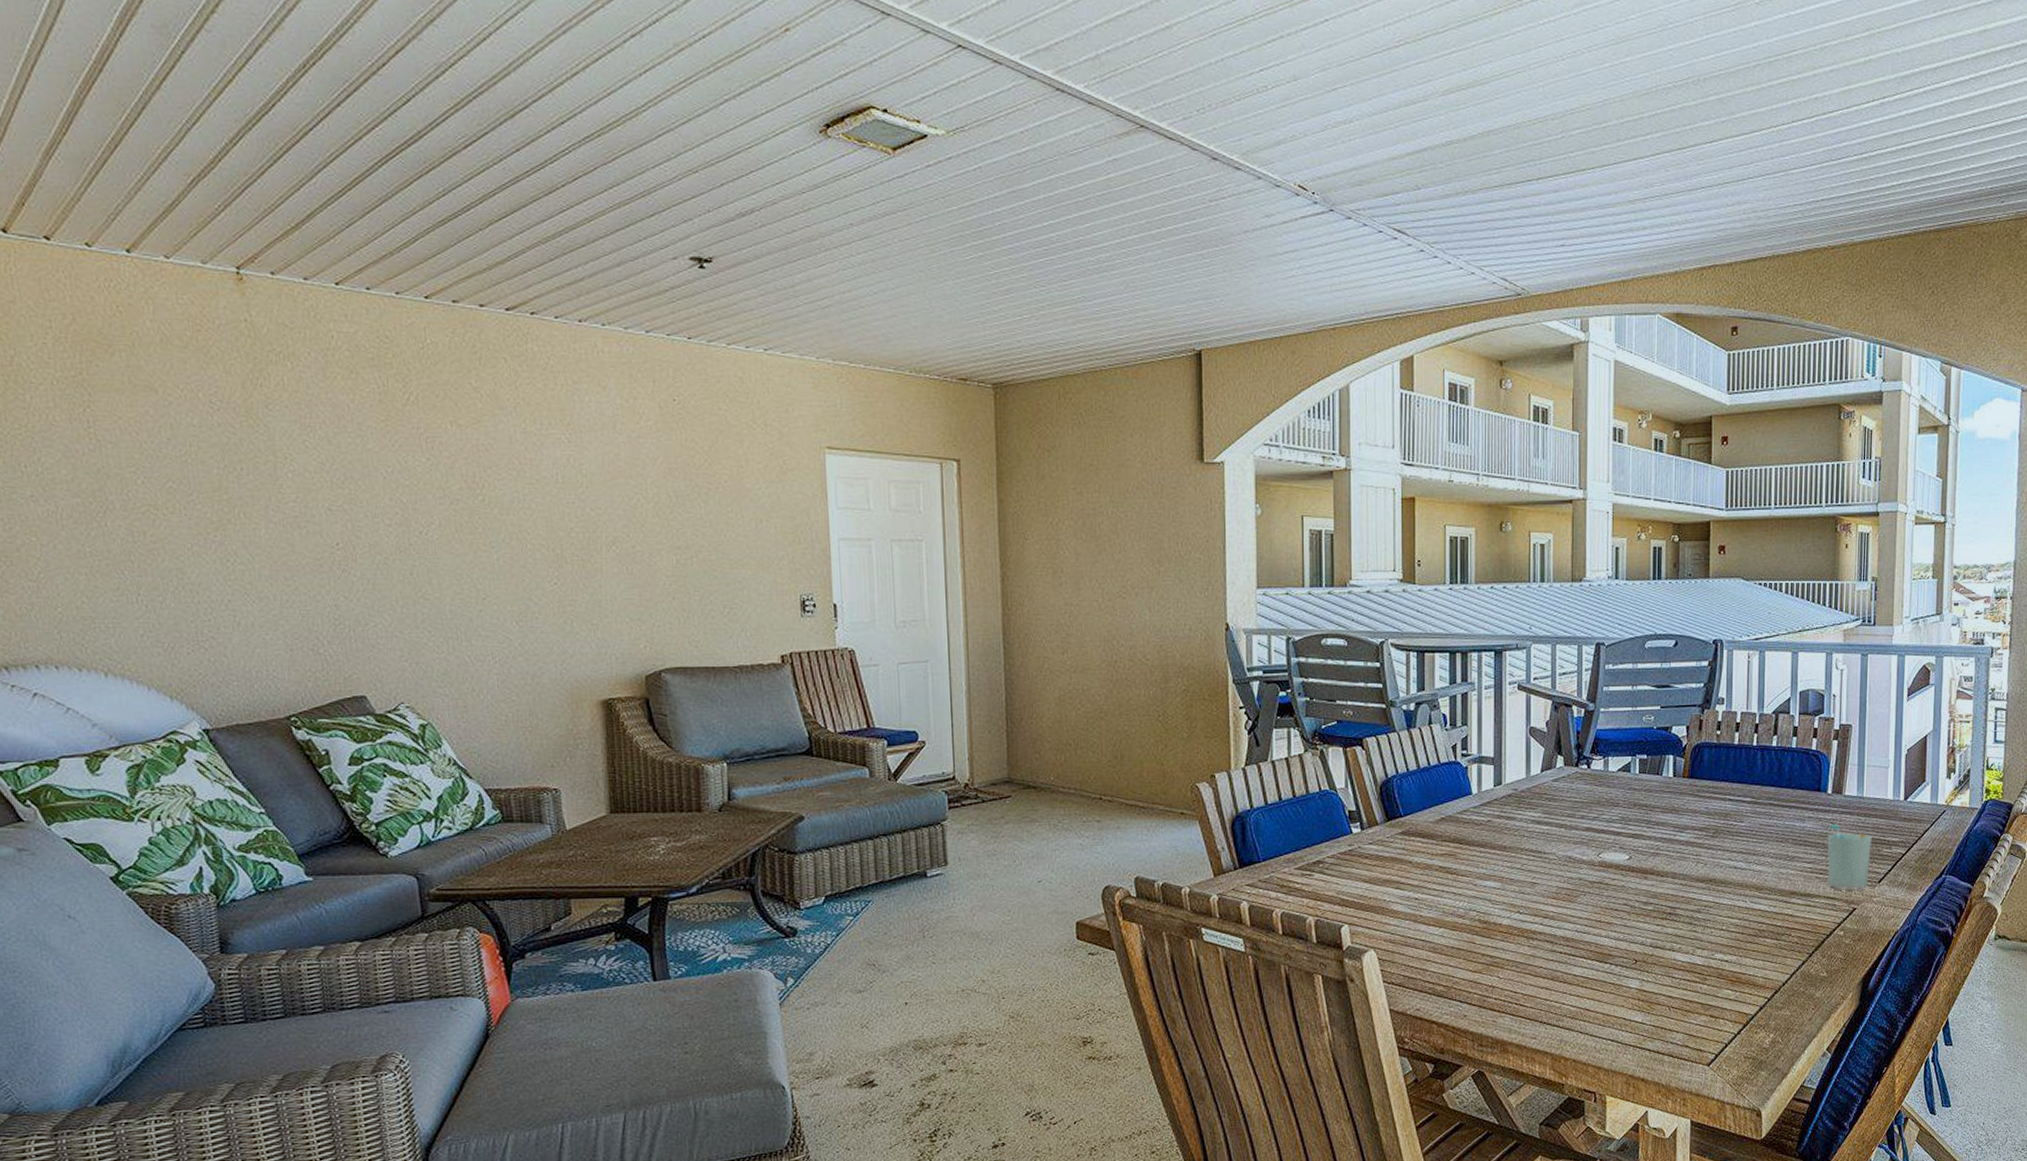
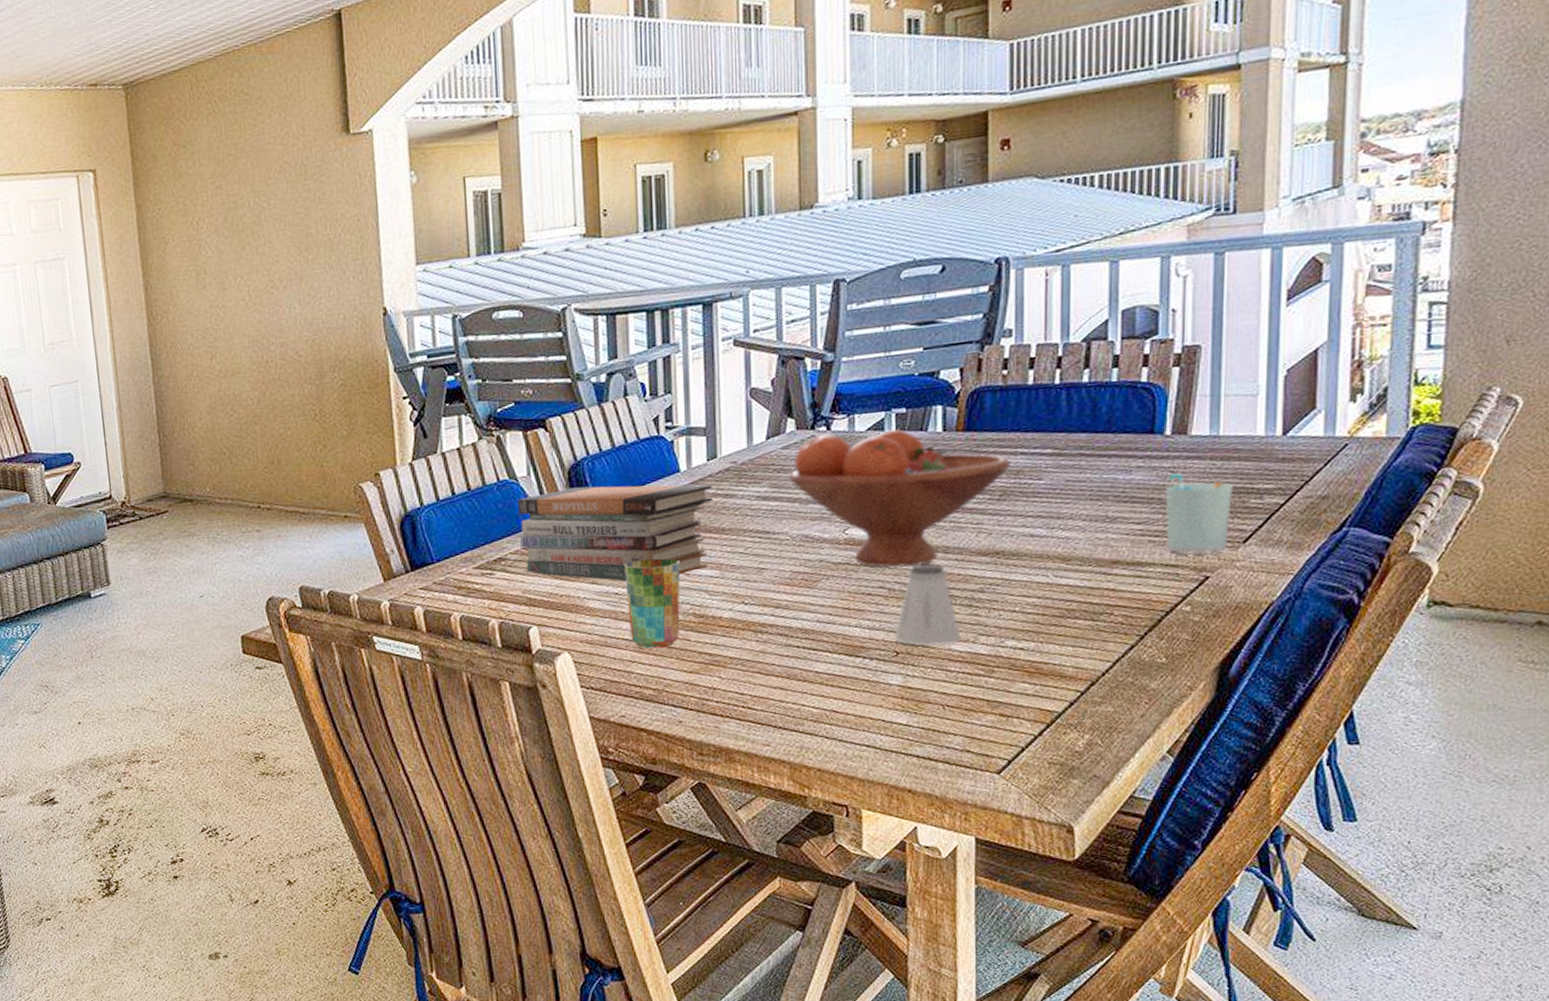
book stack: none [1335,801,1498,887] -> present [517,484,713,581]
cup: none [1424,869,1469,949] -> present [624,558,680,649]
fruit bowl: none [1558,771,1722,889] -> present [789,429,1012,568]
saltshaker: none [1634,886,1683,956] -> present [895,563,961,646]

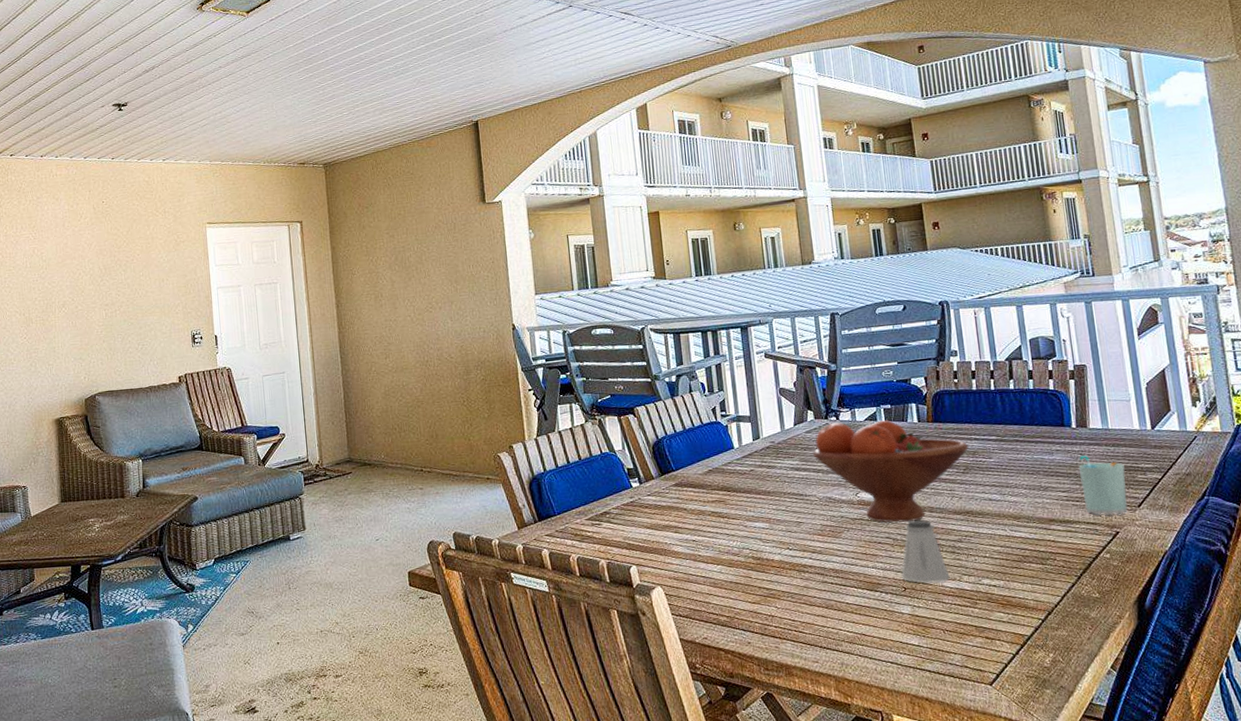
book stack: present [517,484,713,581] -> none [616,458,760,531]
cup: present [624,558,680,649] -> none [698,513,743,584]

